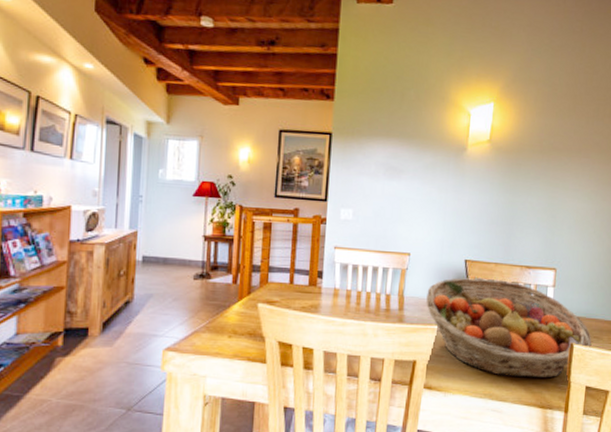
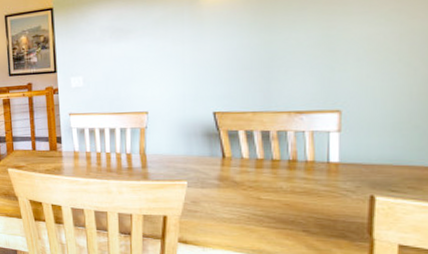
fruit basket: present [426,278,592,378] -> none [171,129,405,235]

